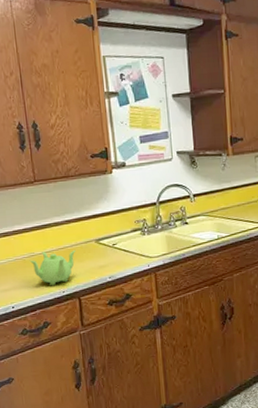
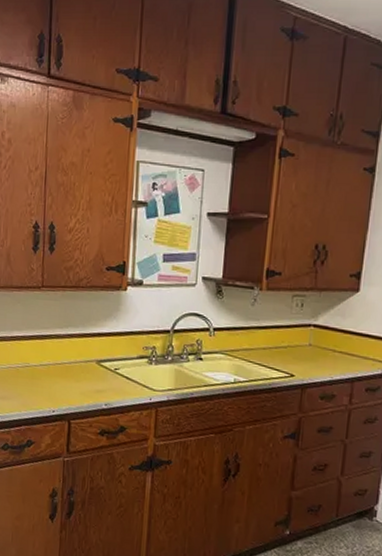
teapot: present [29,249,76,286] -> none [23,364,74,403]

